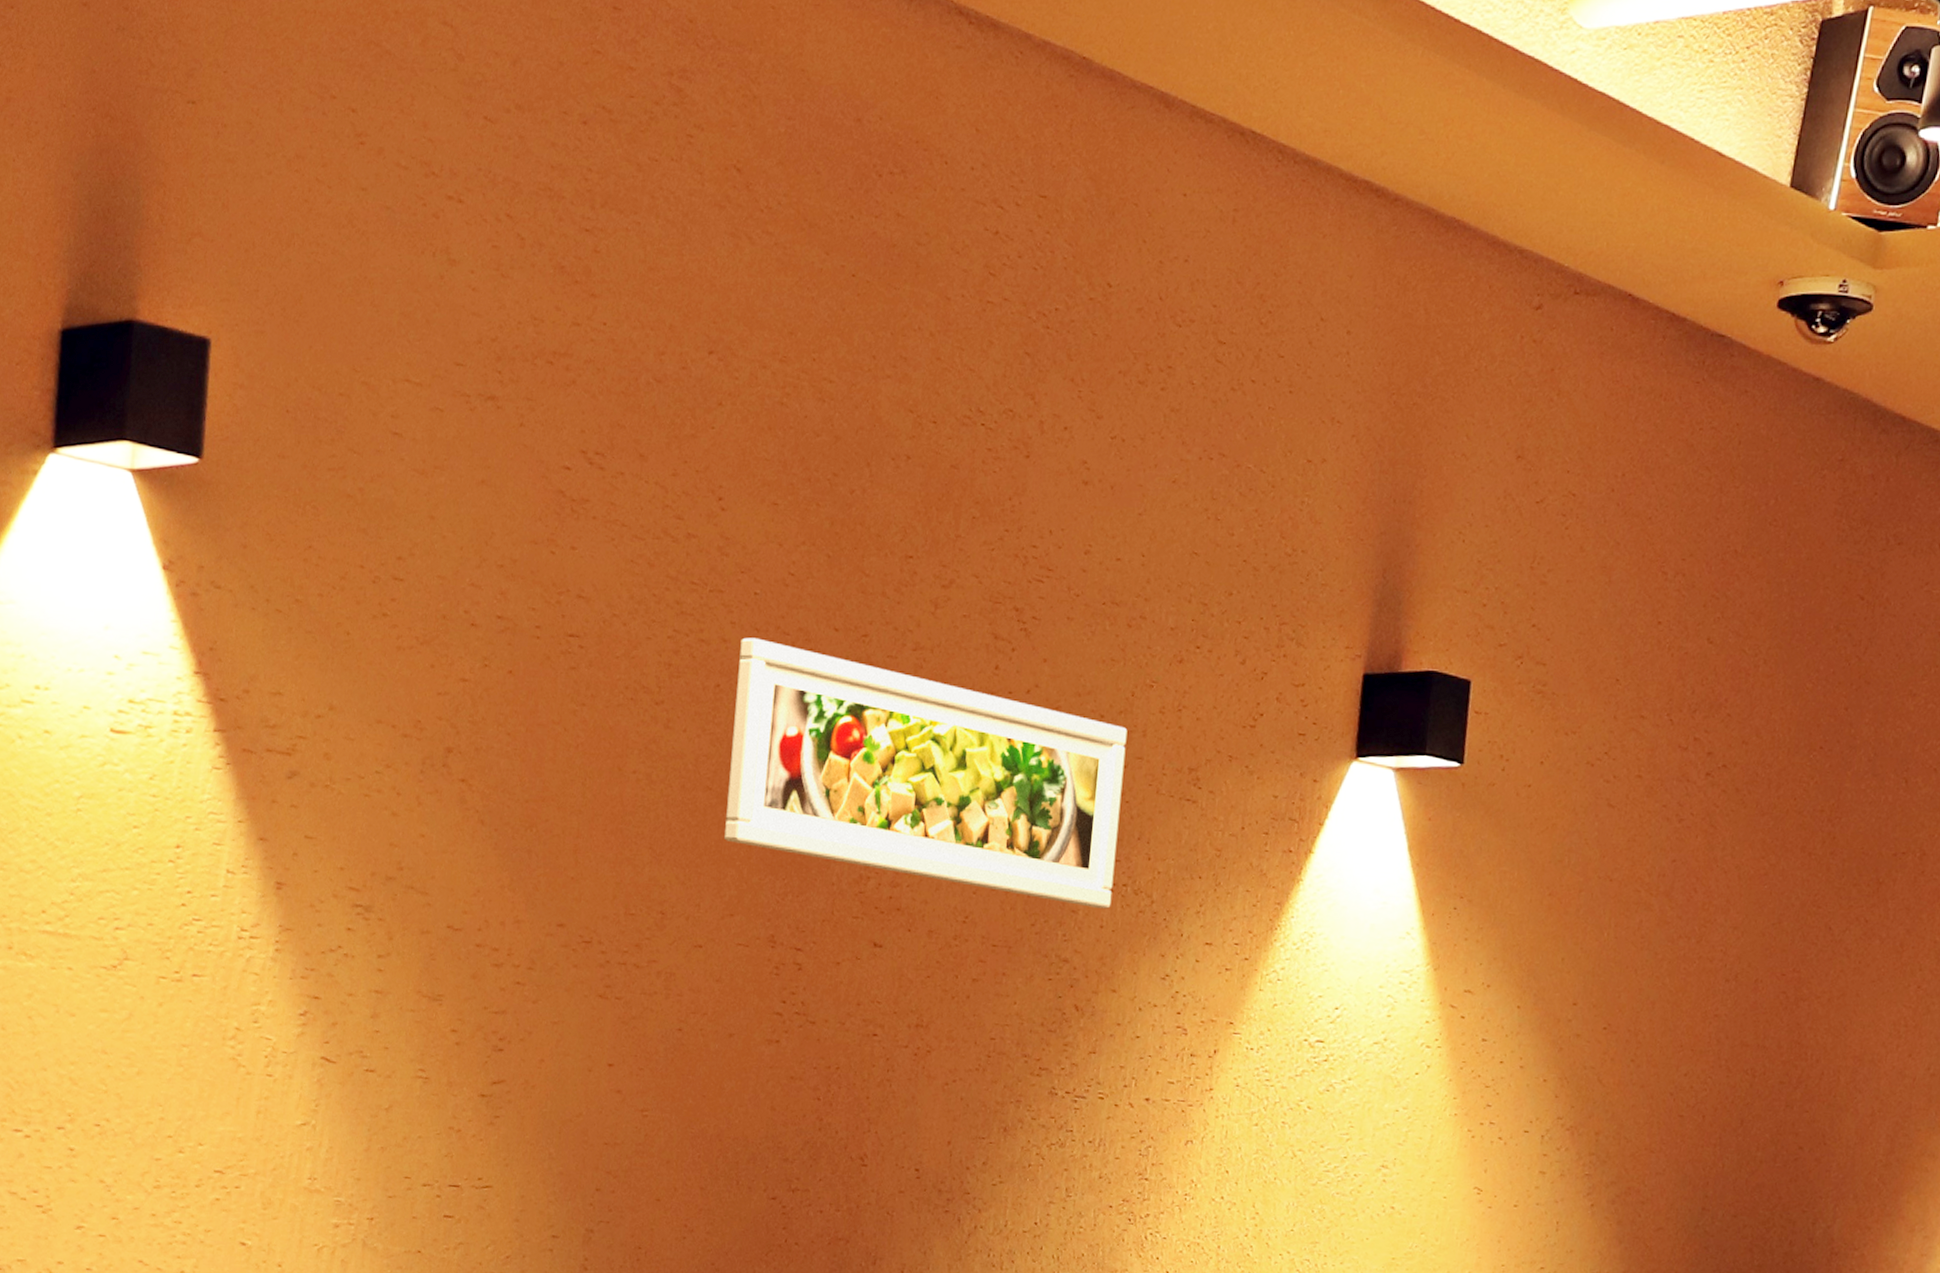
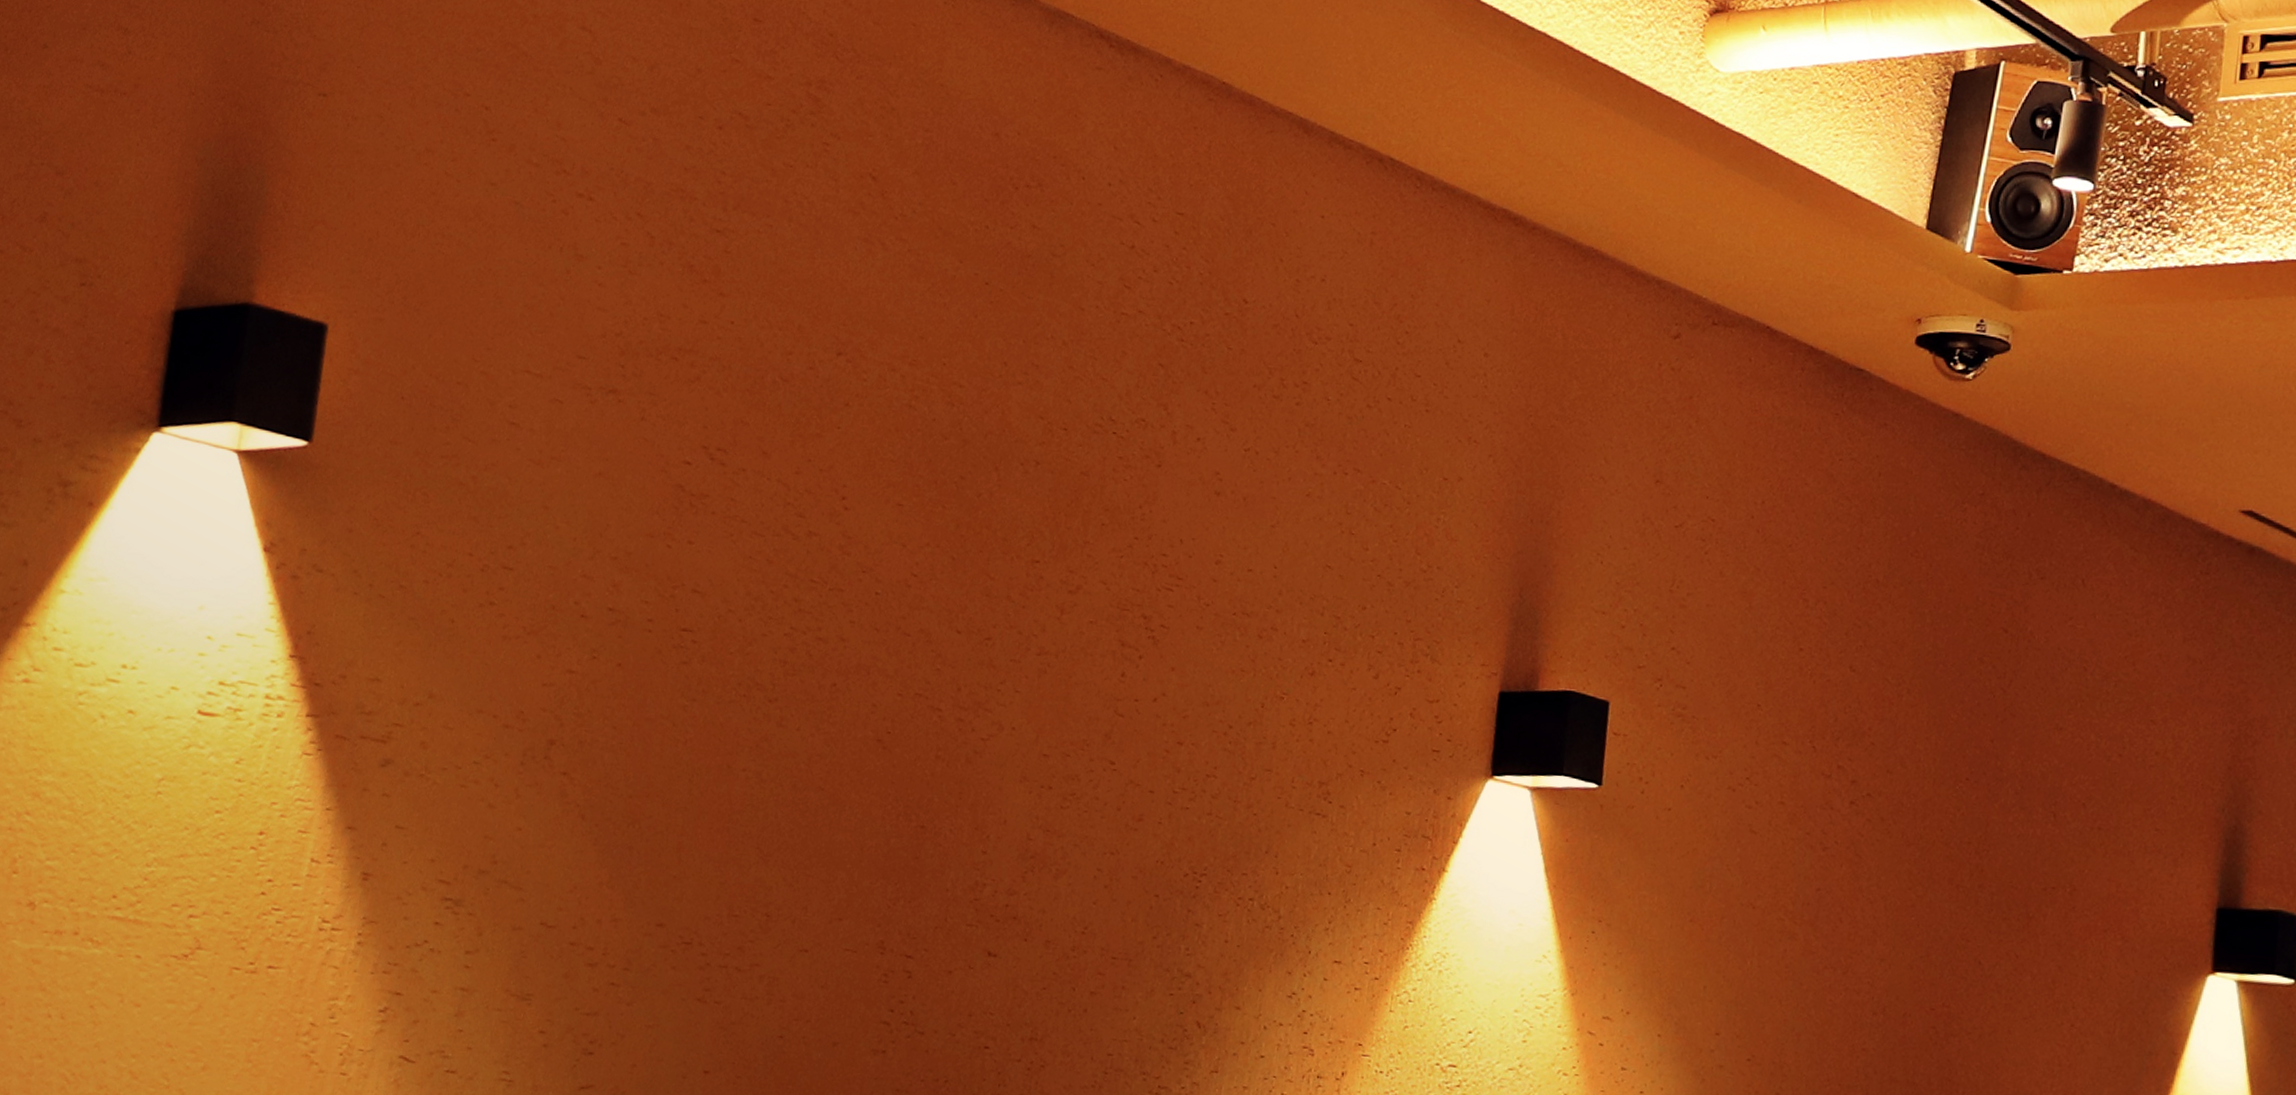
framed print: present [724,637,1128,909] -> none [835,637,1257,923]

